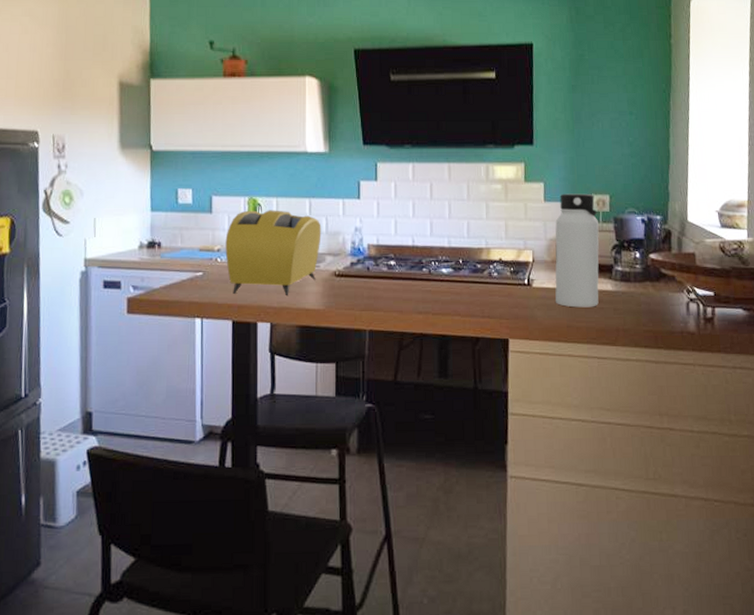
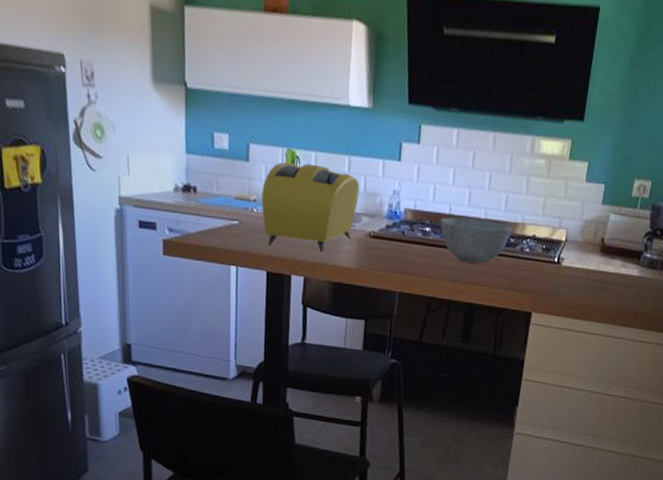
bowl: none [404,248,478,293] -> present [440,217,513,264]
water bottle: present [555,193,599,308] -> none [582,175,637,290]

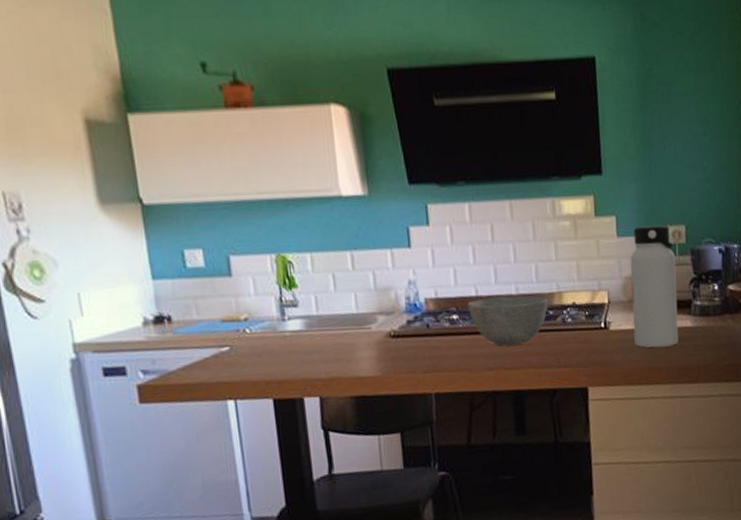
toaster: present [261,162,360,253] -> none [252,267,370,368]
water bottle: none [582,175,637,290] -> present [630,225,679,348]

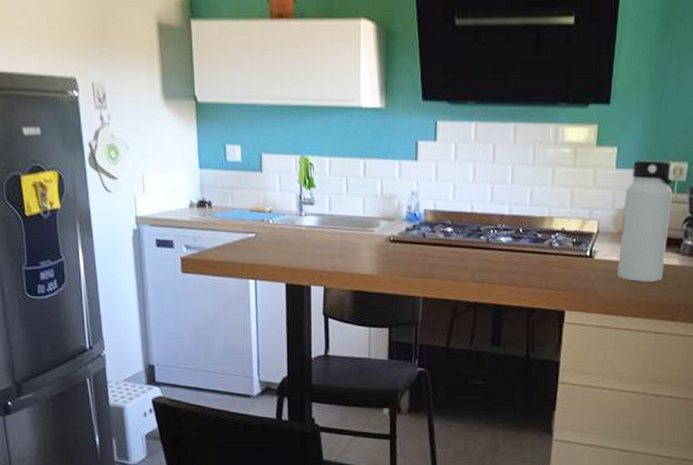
bowl: present [467,295,549,346] -> none [462,215,540,262]

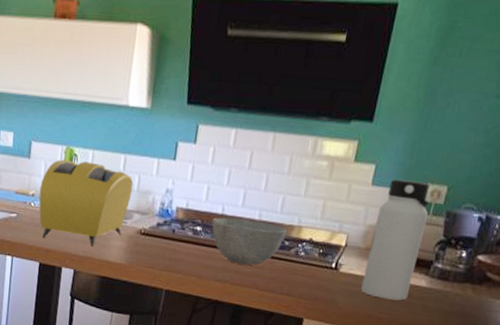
toaster: none [277,170,376,261] -> present [39,159,134,247]
bowl: none [462,215,540,262] -> present [211,217,288,266]

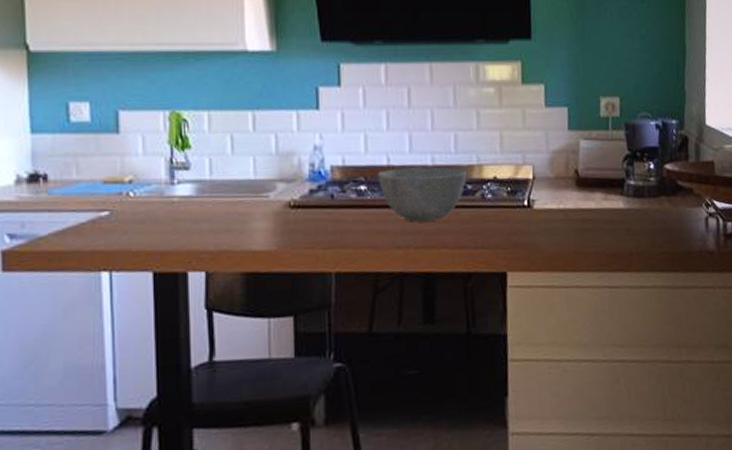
toaster: present [39,159,134,247] -> none [139,126,270,237]
water bottle: present [361,179,430,301] -> none [558,96,610,231]

